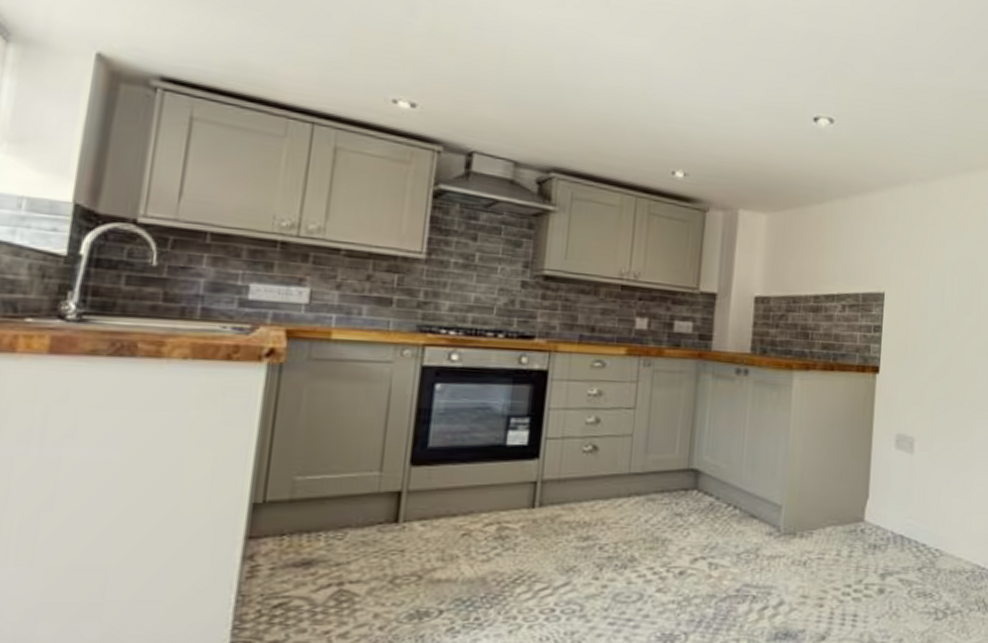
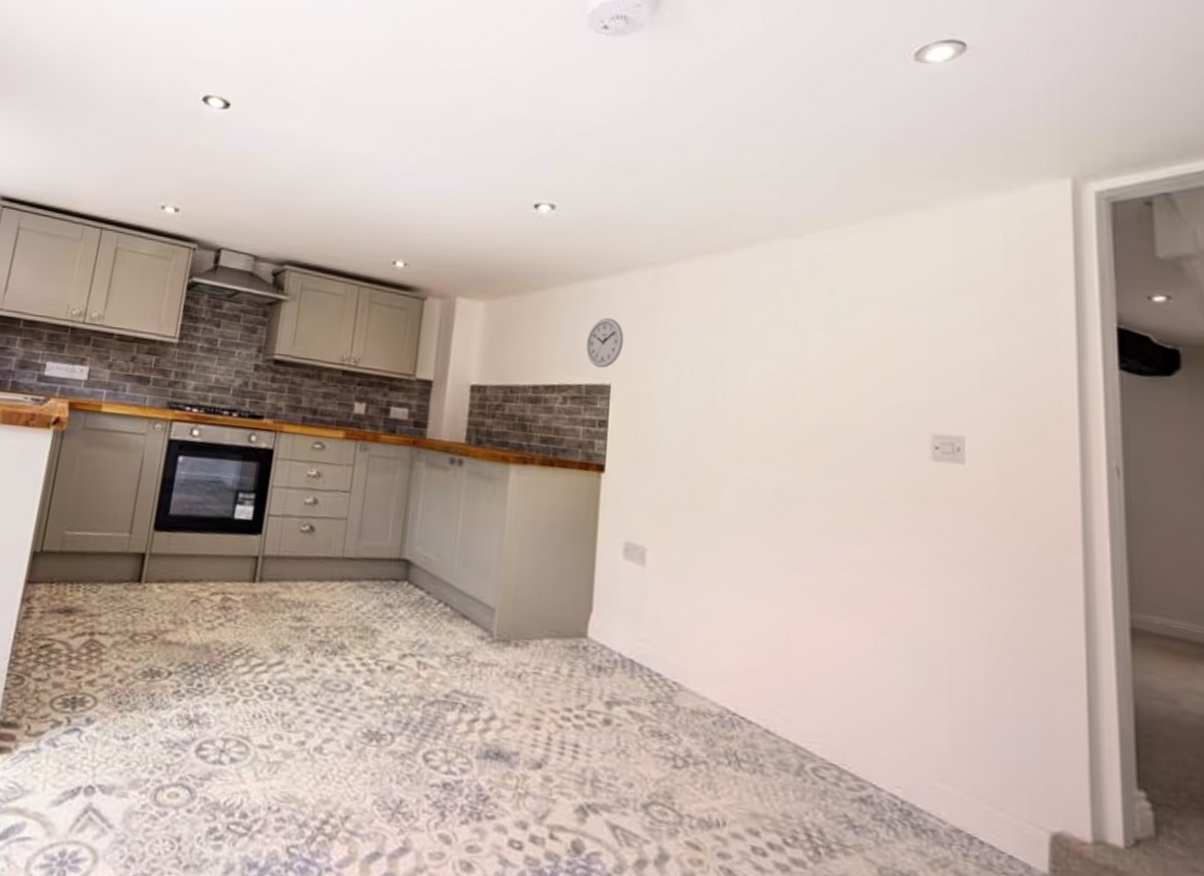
wall clock: none [862,229,897,277] -> present [585,317,624,368]

